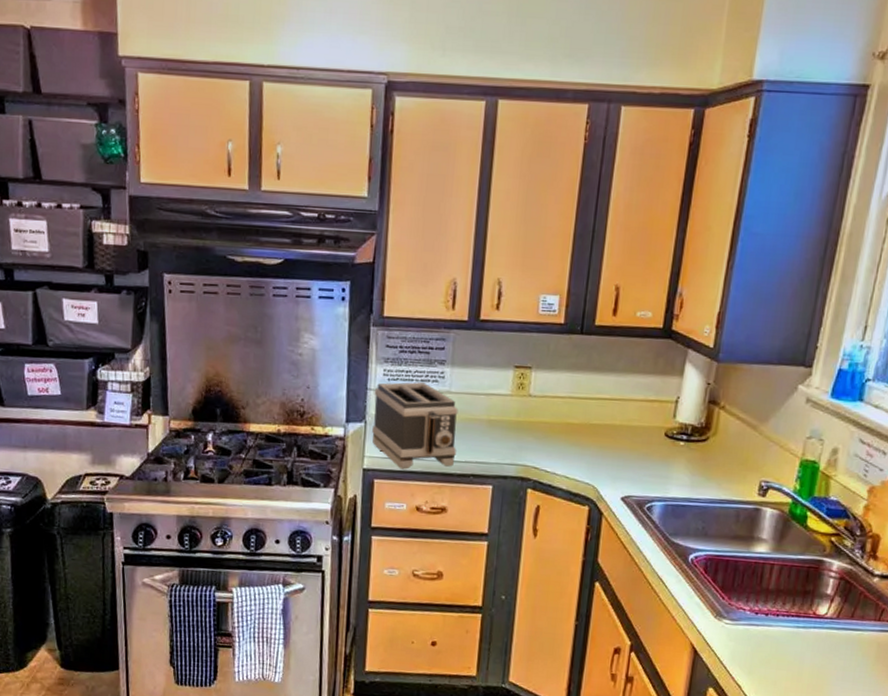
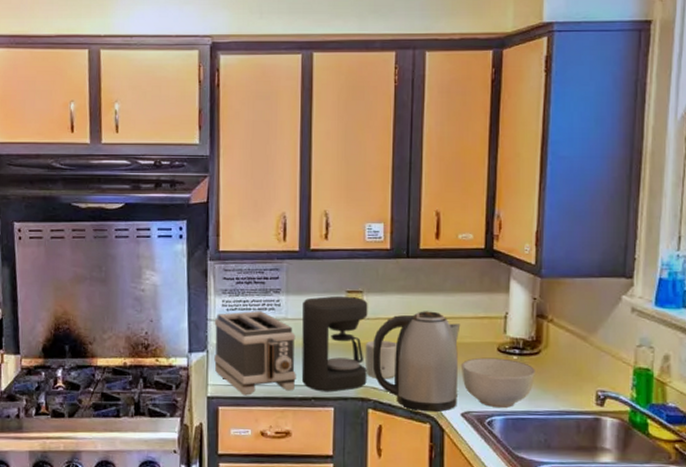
coffee maker: none [461,370,536,471] -> present [301,295,368,393]
mug: none [528,419,563,459] -> present [365,340,398,379]
kettle: none [535,391,630,495] -> present [372,311,461,411]
bowl: none [625,442,701,494] -> present [460,357,535,407]

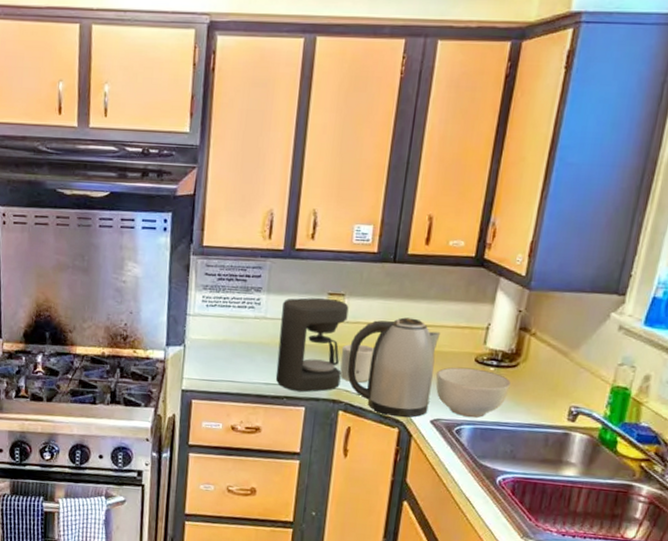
toaster: present [214,311,296,396] -> none [191,308,273,391]

